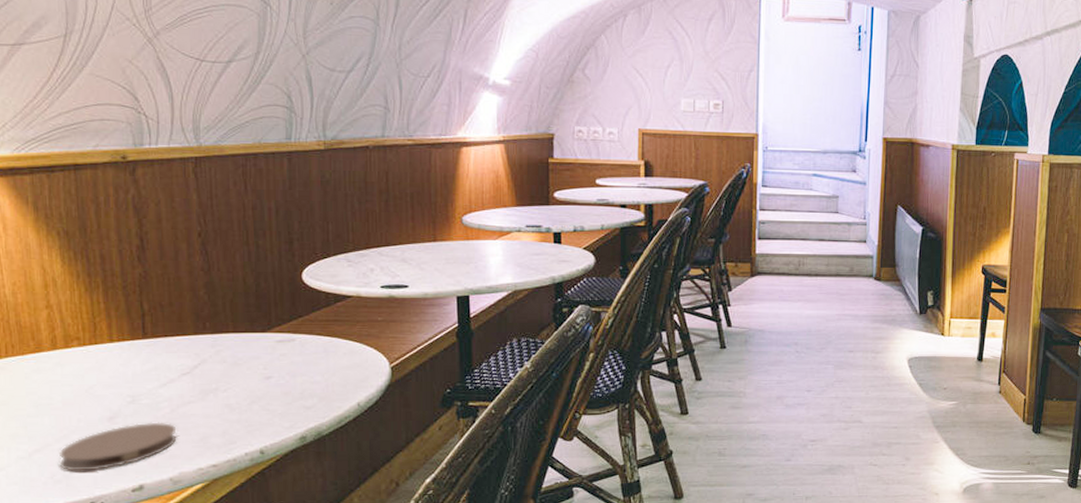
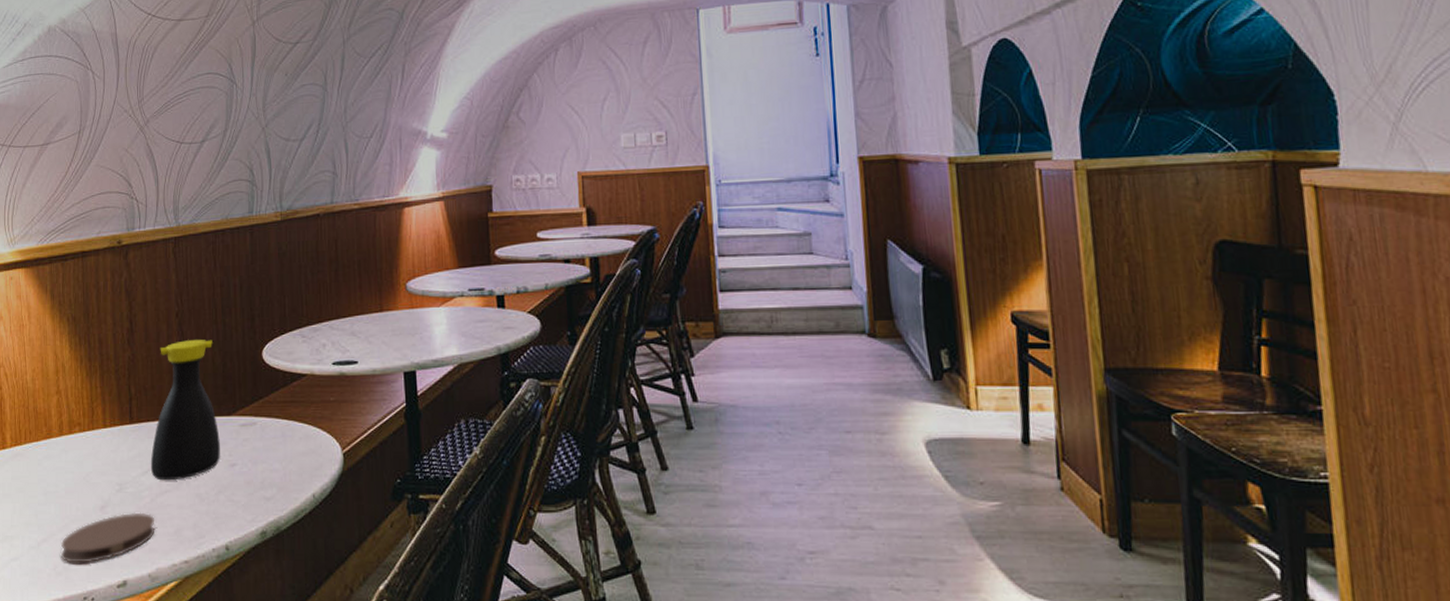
bottle: none [169,260,253,392] -> present [150,339,220,481]

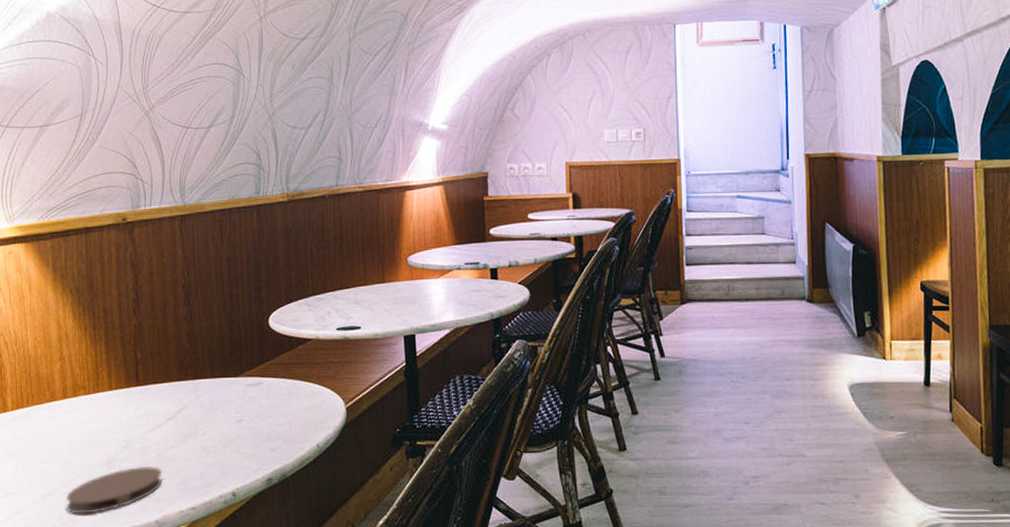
bottle: present [150,339,220,481] -> none [157,309,227,437]

